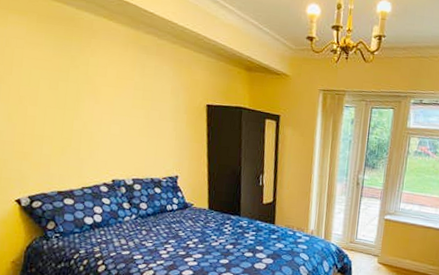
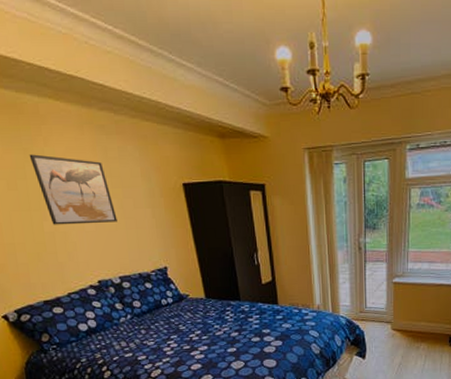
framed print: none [75,61,142,130] -> present [29,154,117,225]

